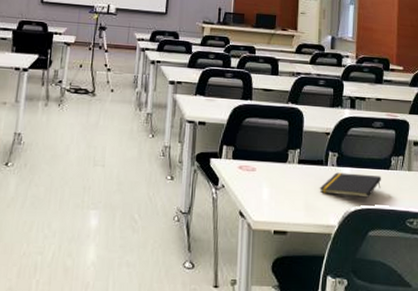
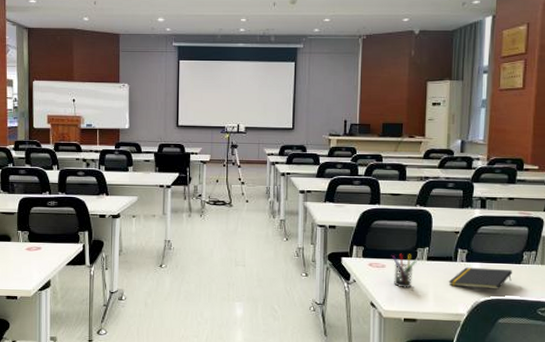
pen holder: none [263,155,288,194] -> present [392,253,417,287]

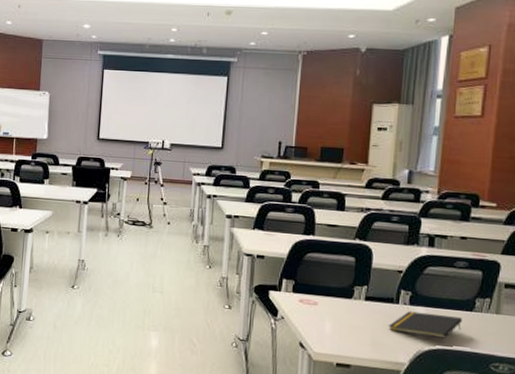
pen holder: present [392,253,417,287] -> none [326,291,354,329]

